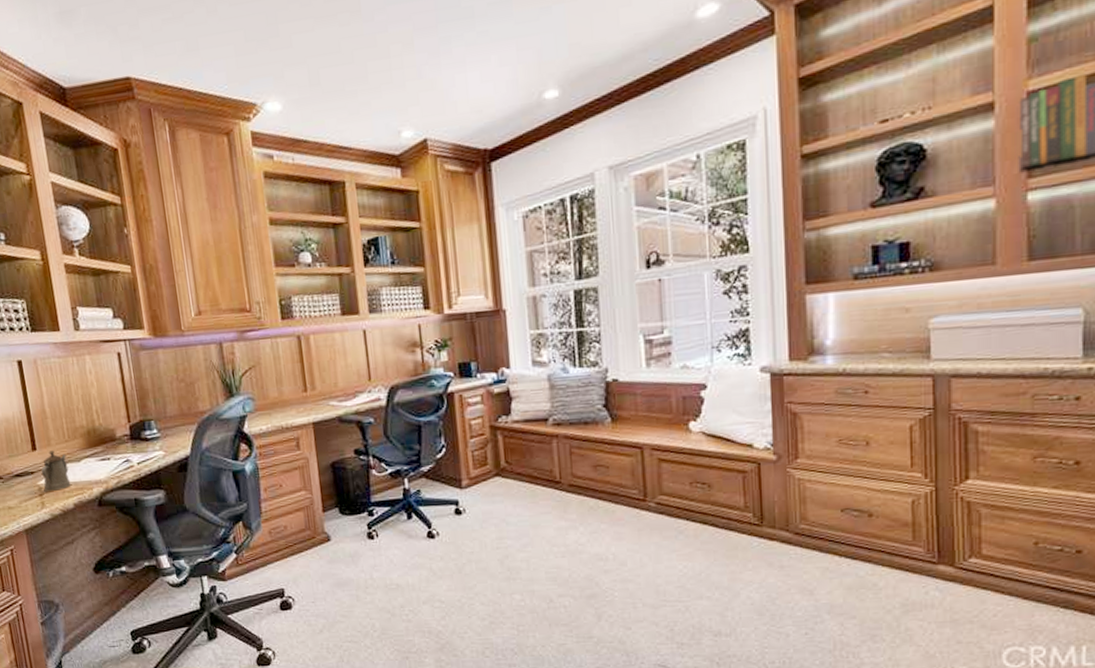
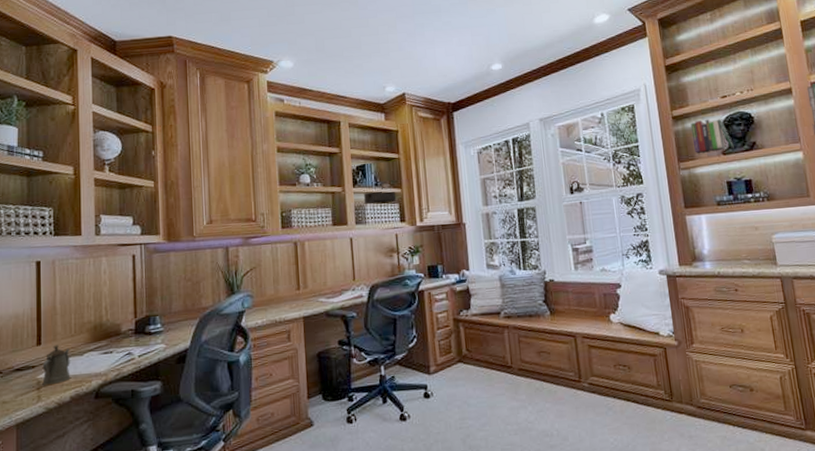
decorative box: none [377,260,419,288] -> present [363,183,397,205]
books: none [827,155,892,208] -> present [690,119,735,154]

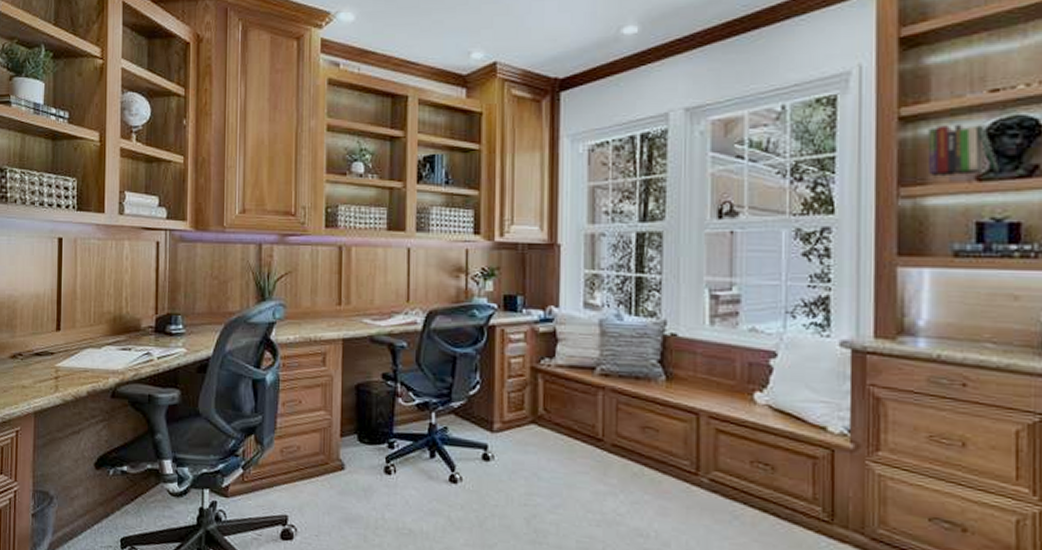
coffee pot: present [42,345,71,386] -> none [60,333,88,377]
decorative box: present [363,183,397,205] -> none [429,182,472,208]

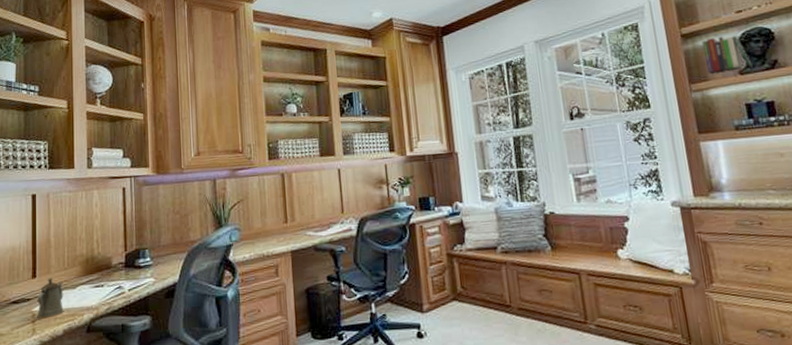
coffee pot: none [60,333,88,377] -> present [37,278,64,319]

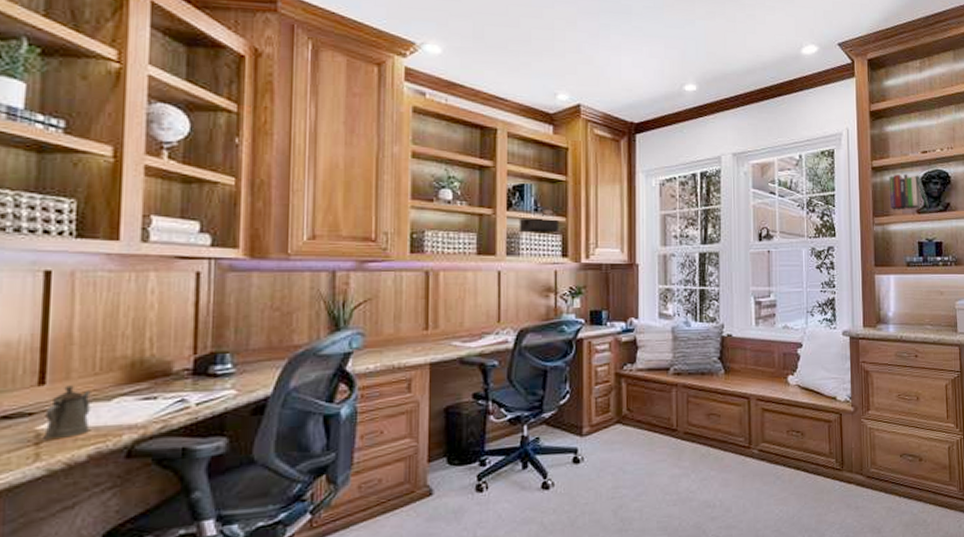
decorative box: none [351,112,385,134] -> present [519,209,560,233]

